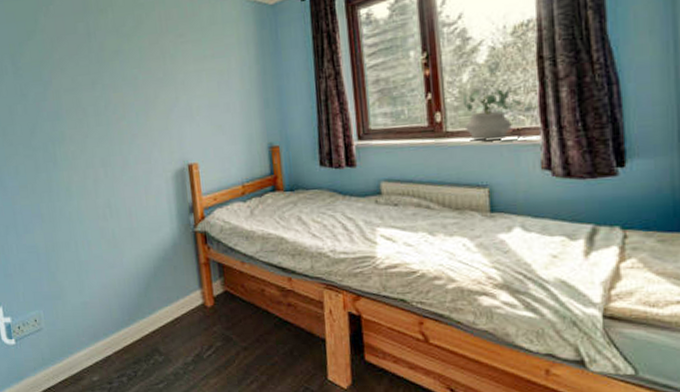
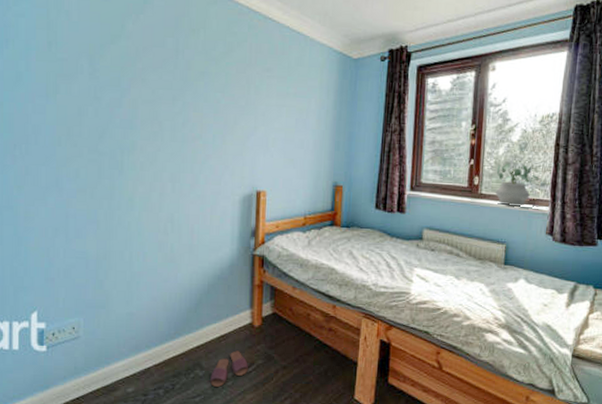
slippers: none [170,333,208,373] -> present [210,350,248,388]

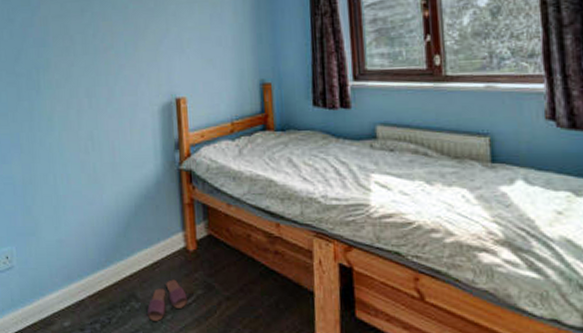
potted plant: present [495,163,541,206] -> none [463,33,527,86]

